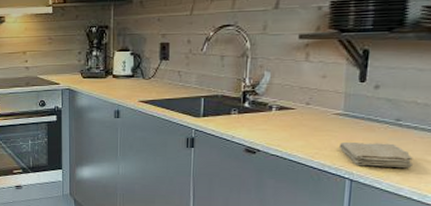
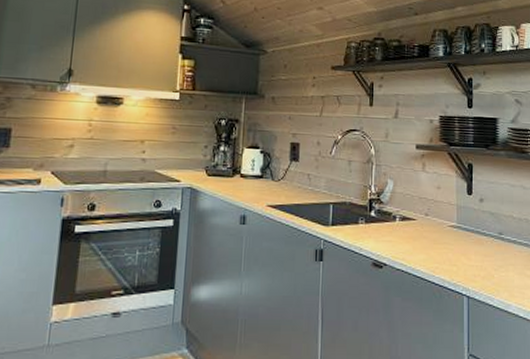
washcloth: present [338,141,414,168] -> none [455,255,517,283]

